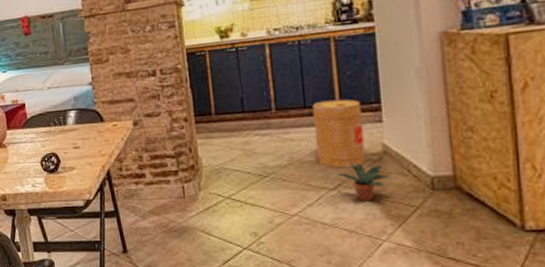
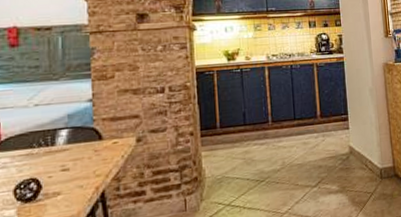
basket: present [312,99,366,168] -> none [300,112,338,169]
potted plant: present [338,163,390,202] -> none [319,162,354,194]

